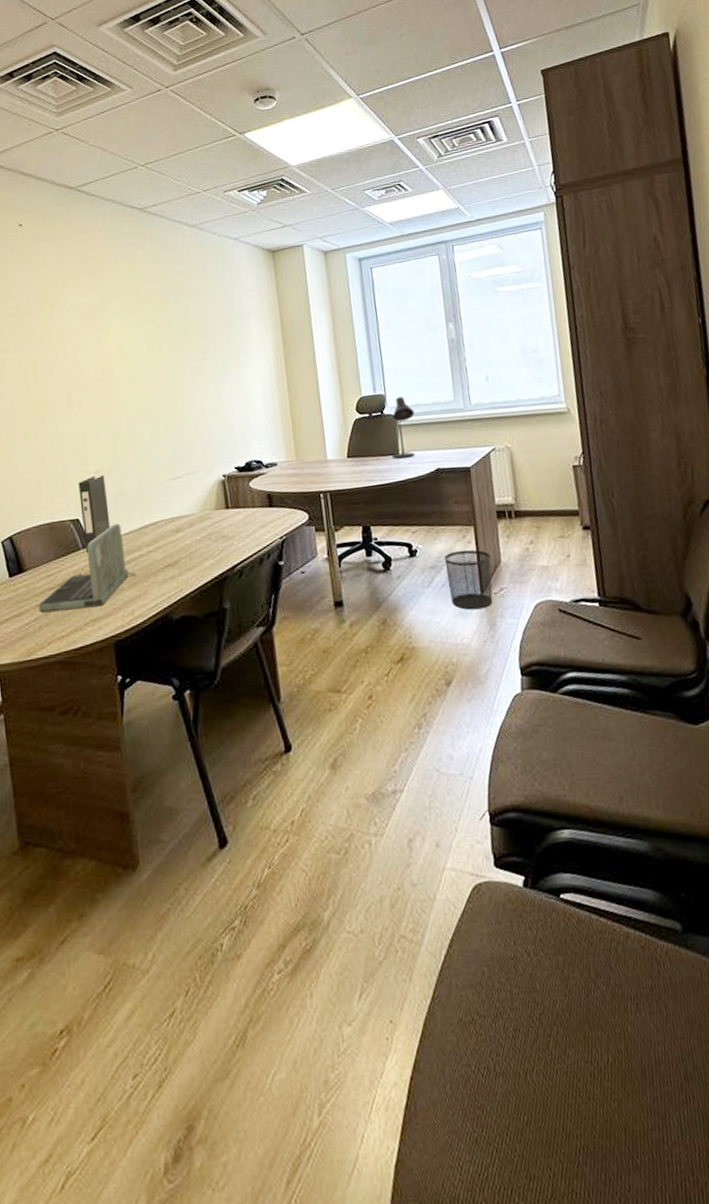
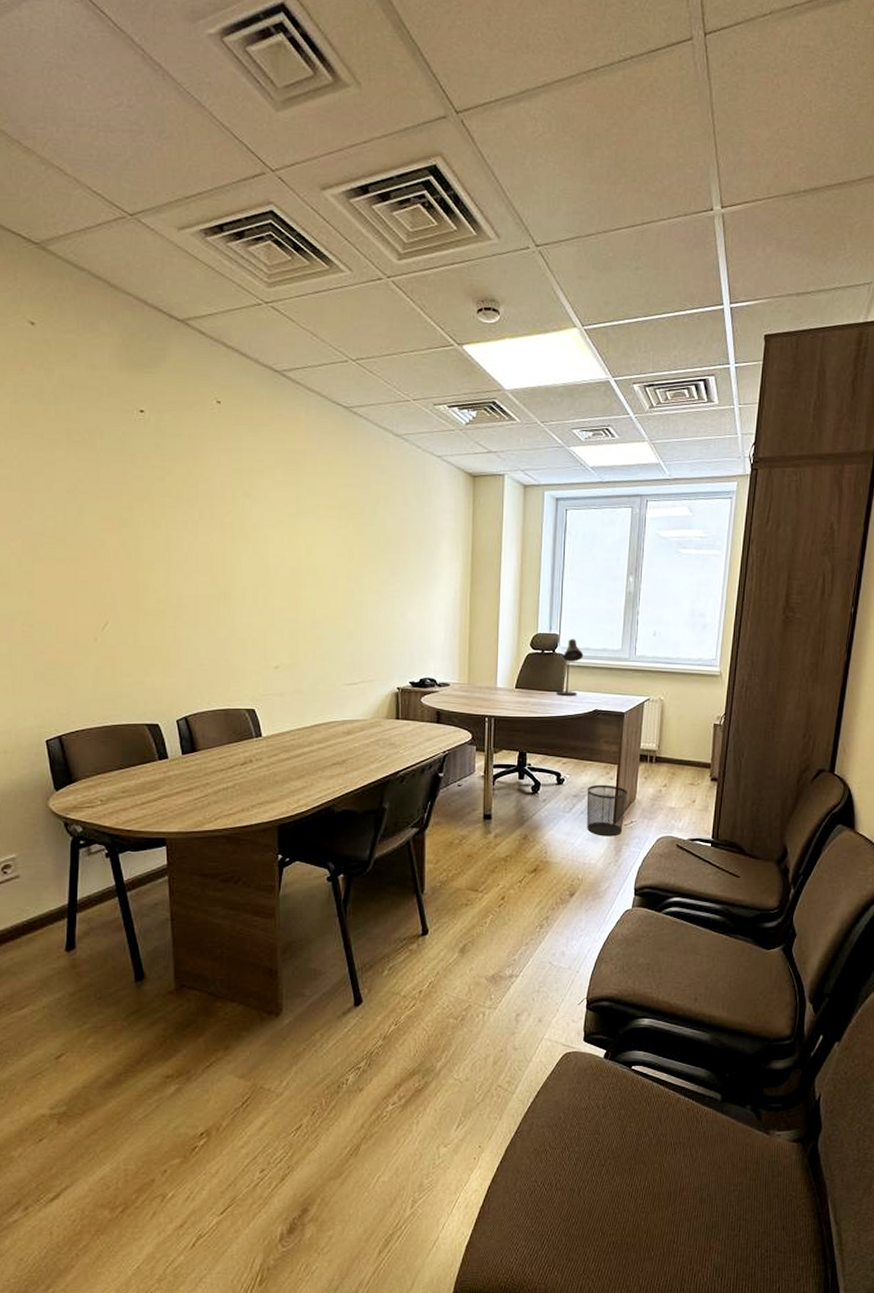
laptop: present [38,523,137,612] -> none [208,719,305,792]
binder: present [78,474,111,553] -> none [257,670,285,741]

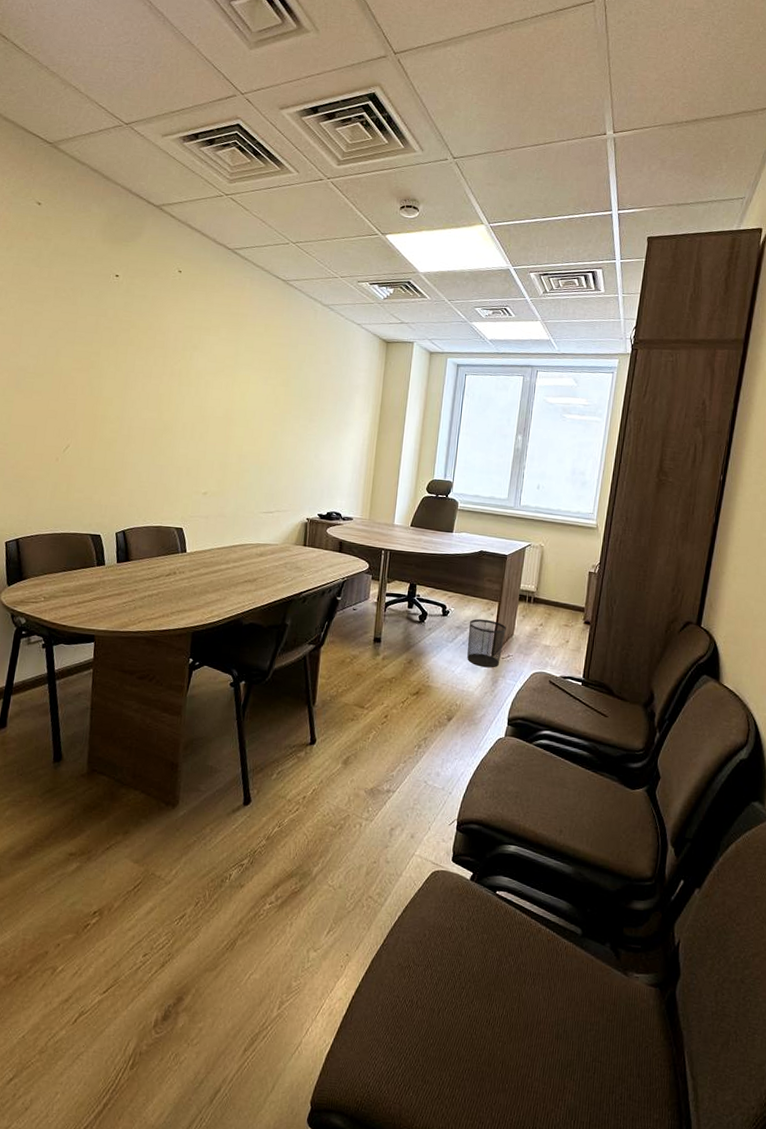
desk lamp: present [555,639,584,697] -> none [446,486,474,538]

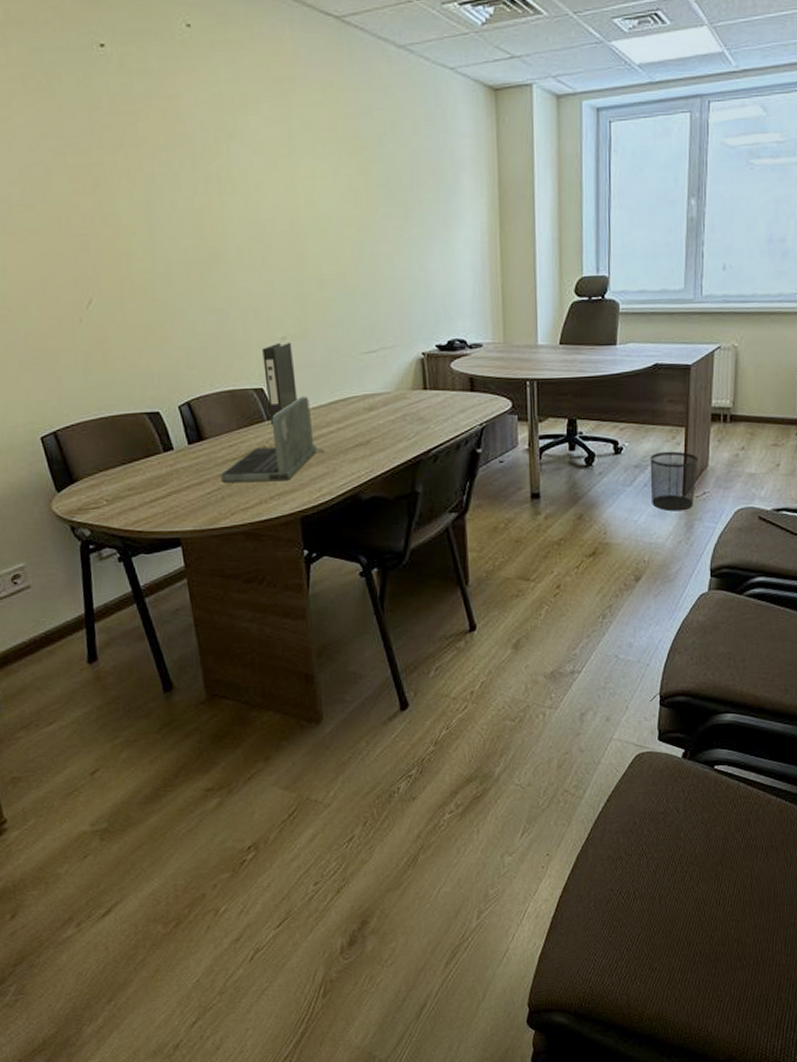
laptop: none [136,538,221,602] -> present [220,396,325,482]
binder: none [183,496,210,557] -> present [262,342,298,425]

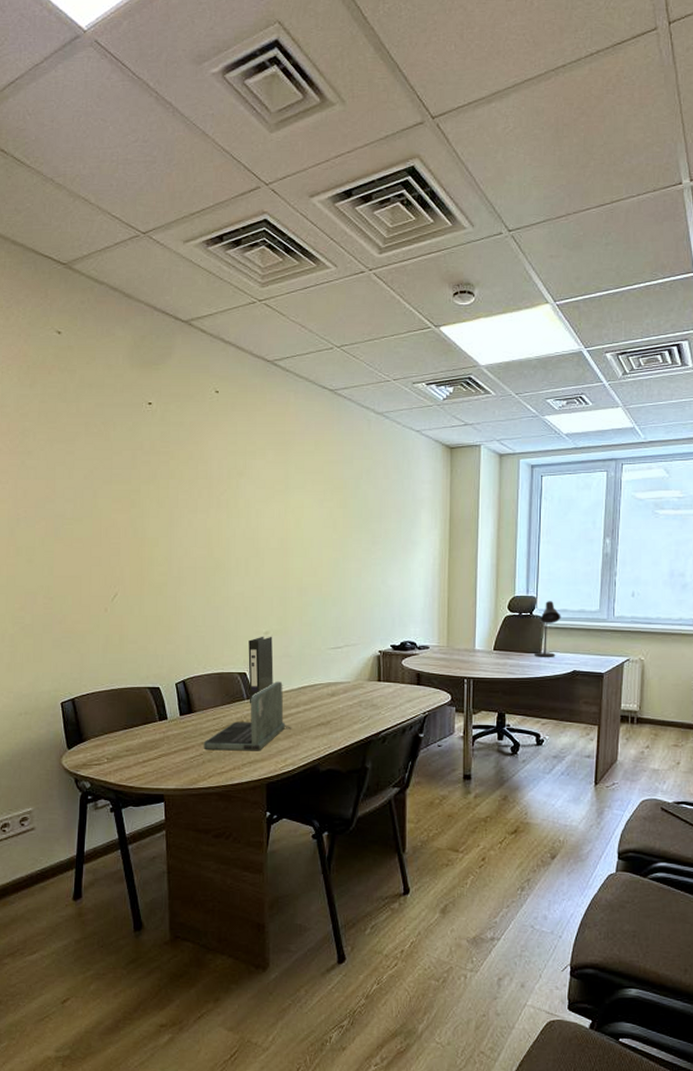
desk lamp: none [607,281,639,351] -> present [533,601,561,658]
waste bin: present [650,451,698,512] -> none [566,745,608,799]

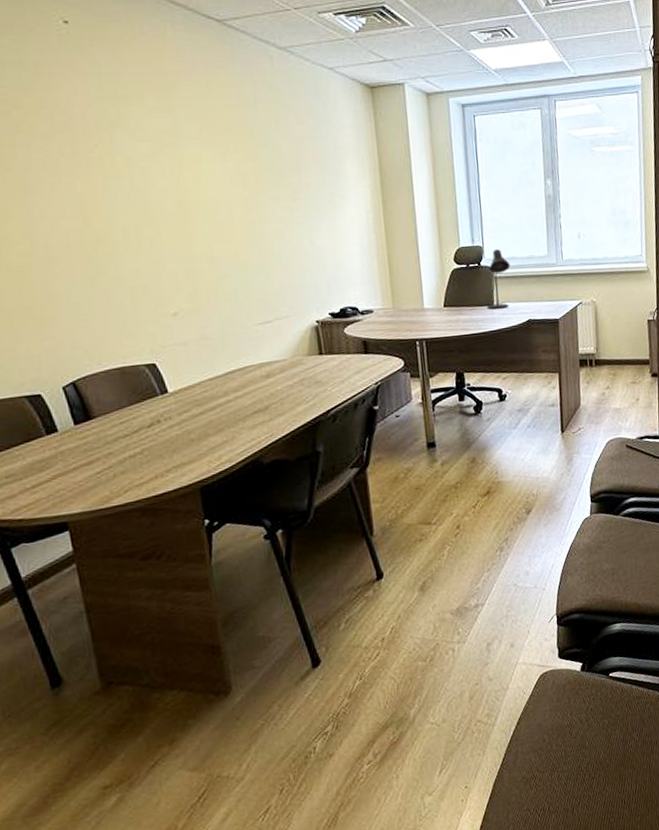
laptop: present [203,681,292,751] -> none [111,368,223,460]
binder: present [248,636,274,703] -> none [153,317,192,398]

